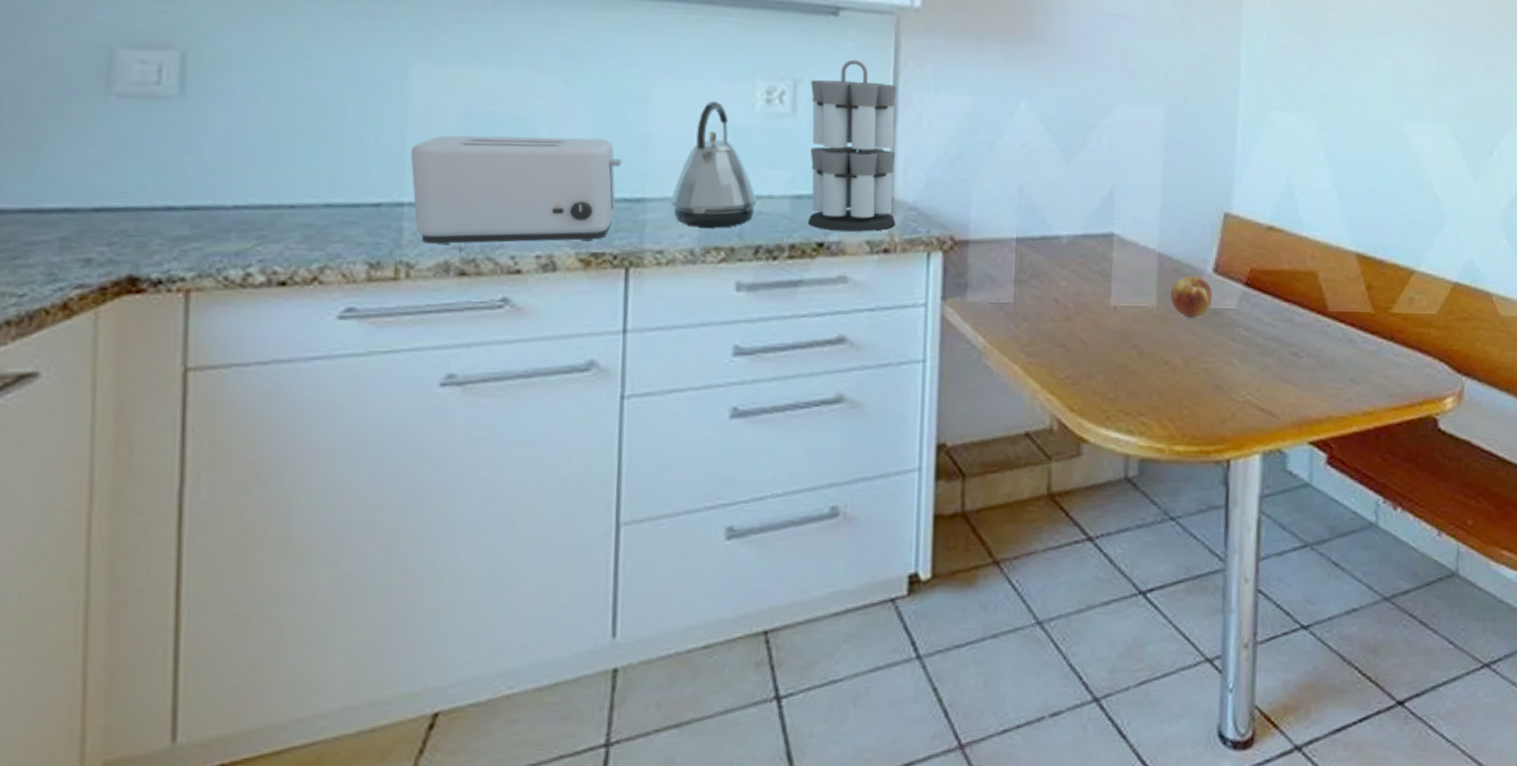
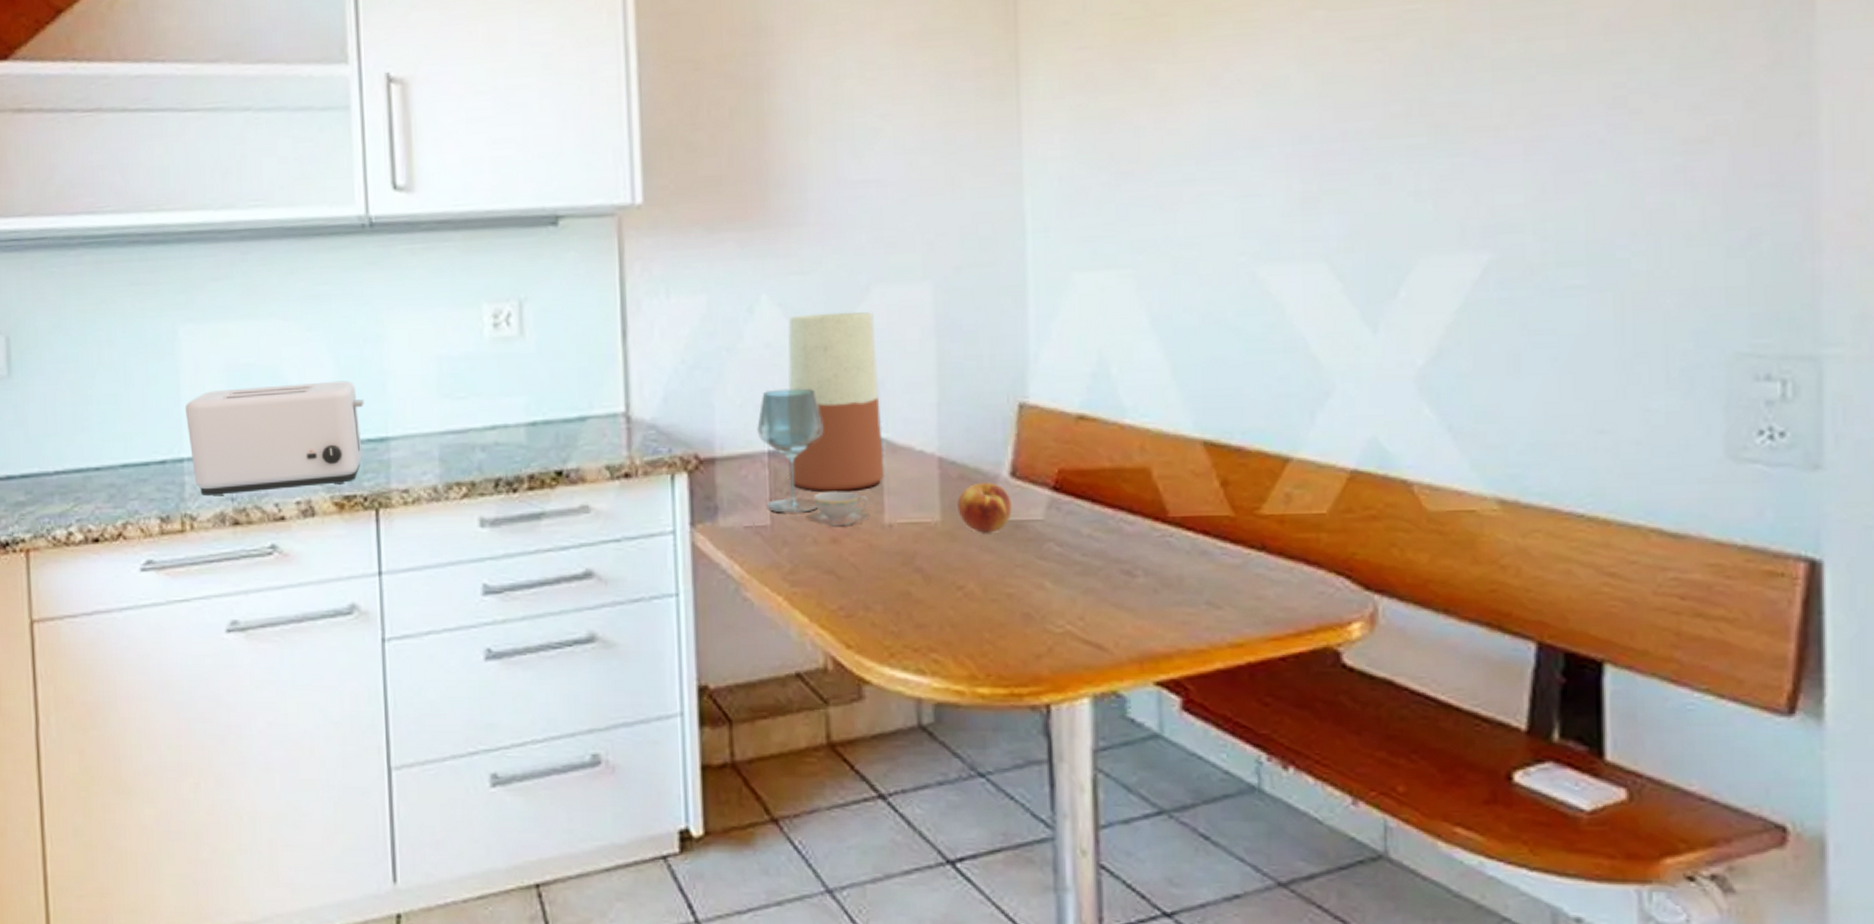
kettle: present [671,101,758,228] -> none [411,331,494,463]
spice rack: present [807,59,897,232] -> none [536,270,635,458]
wine glass: none [1008,184,1066,293] -> present [757,388,824,513]
vase: none [1033,122,1116,276] -> present [788,311,884,491]
teacup: none [1044,276,1099,306] -> present [806,491,870,526]

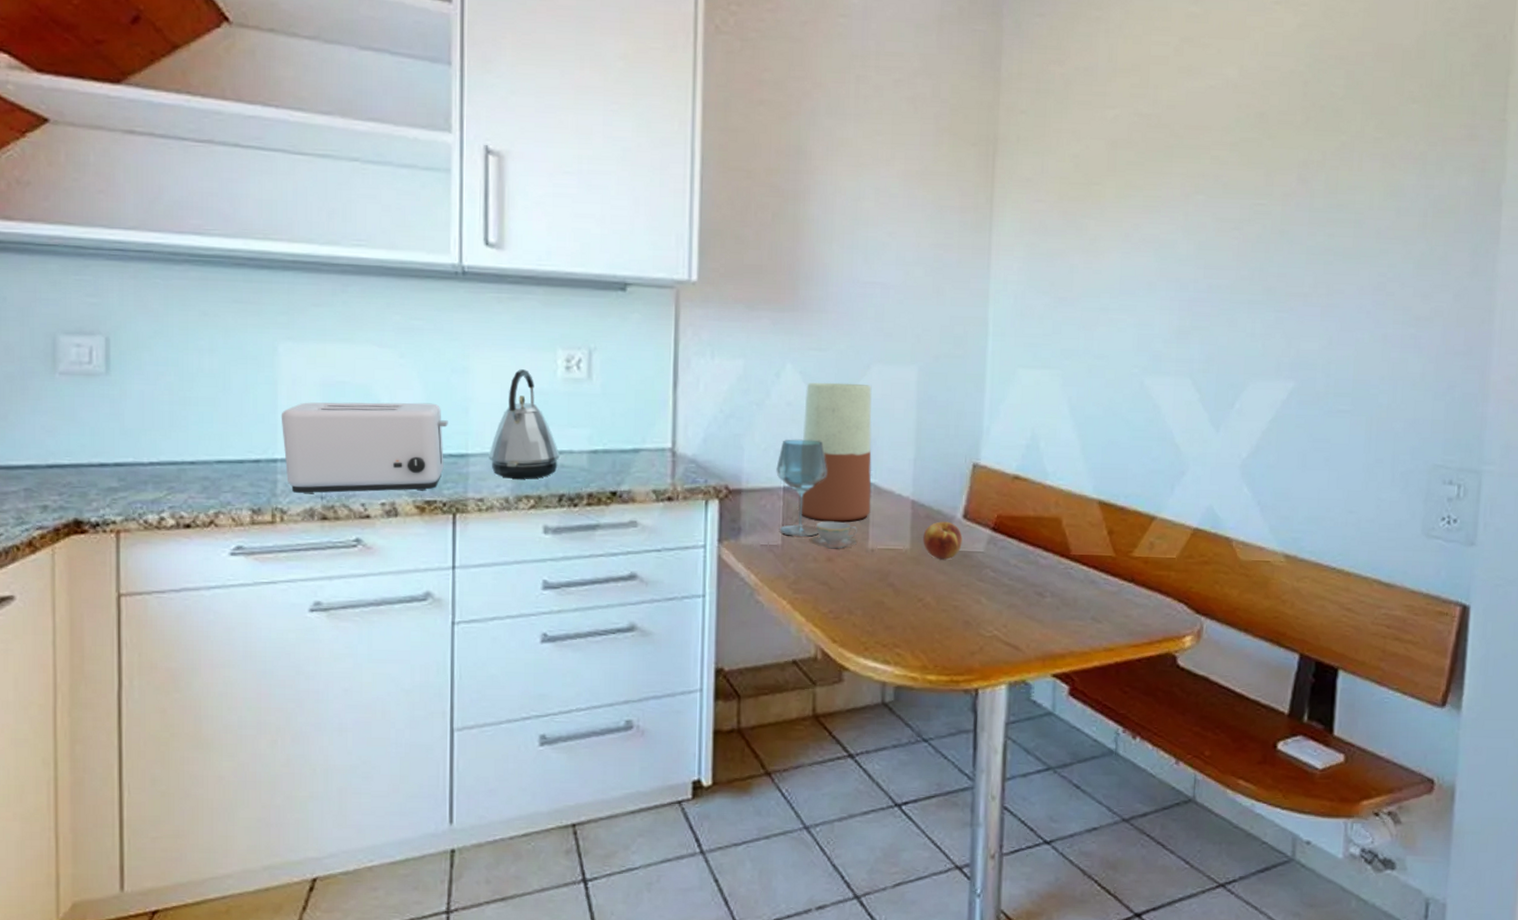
kettle: none [411,331,494,463] -> present [489,369,561,479]

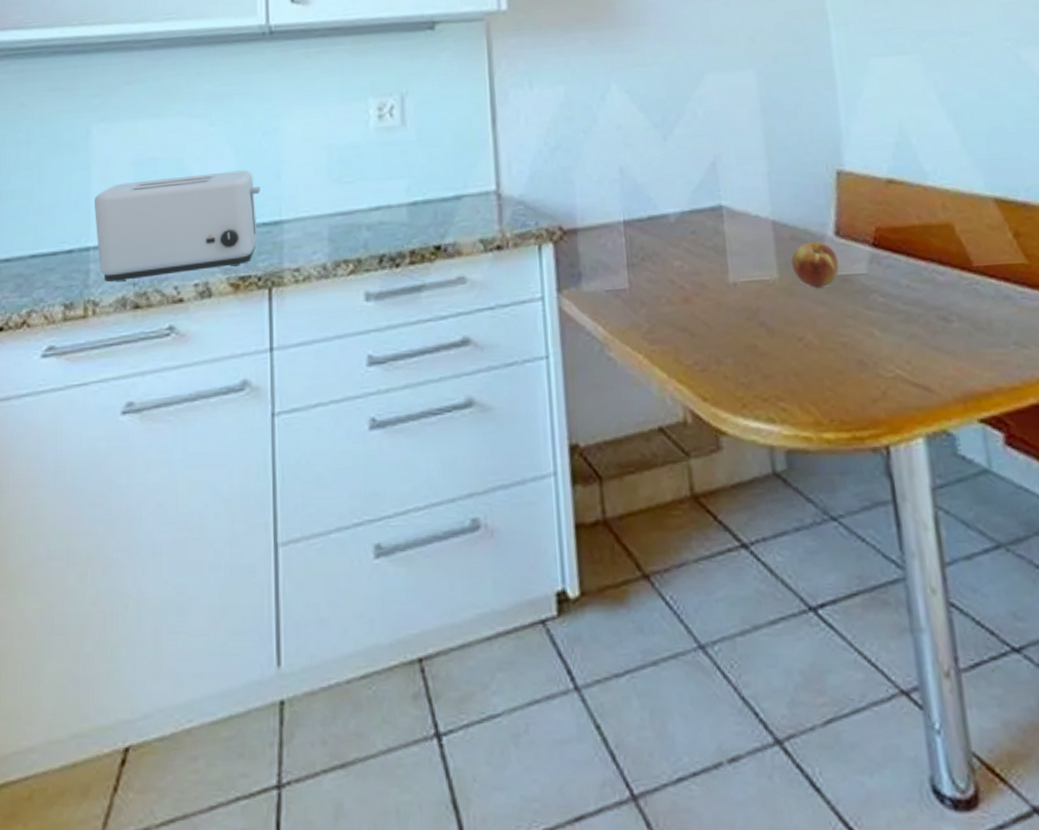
kettle: present [489,369,561,479] -> none [303,123,378,243]
wine glass: present [776,439,828,537] -> none [612,164,671,277]
vase: present [798,382,873,522] -> none [635,96,726,256]
teacup: present [809,521,858,548] -> none [659,254,716,287]

